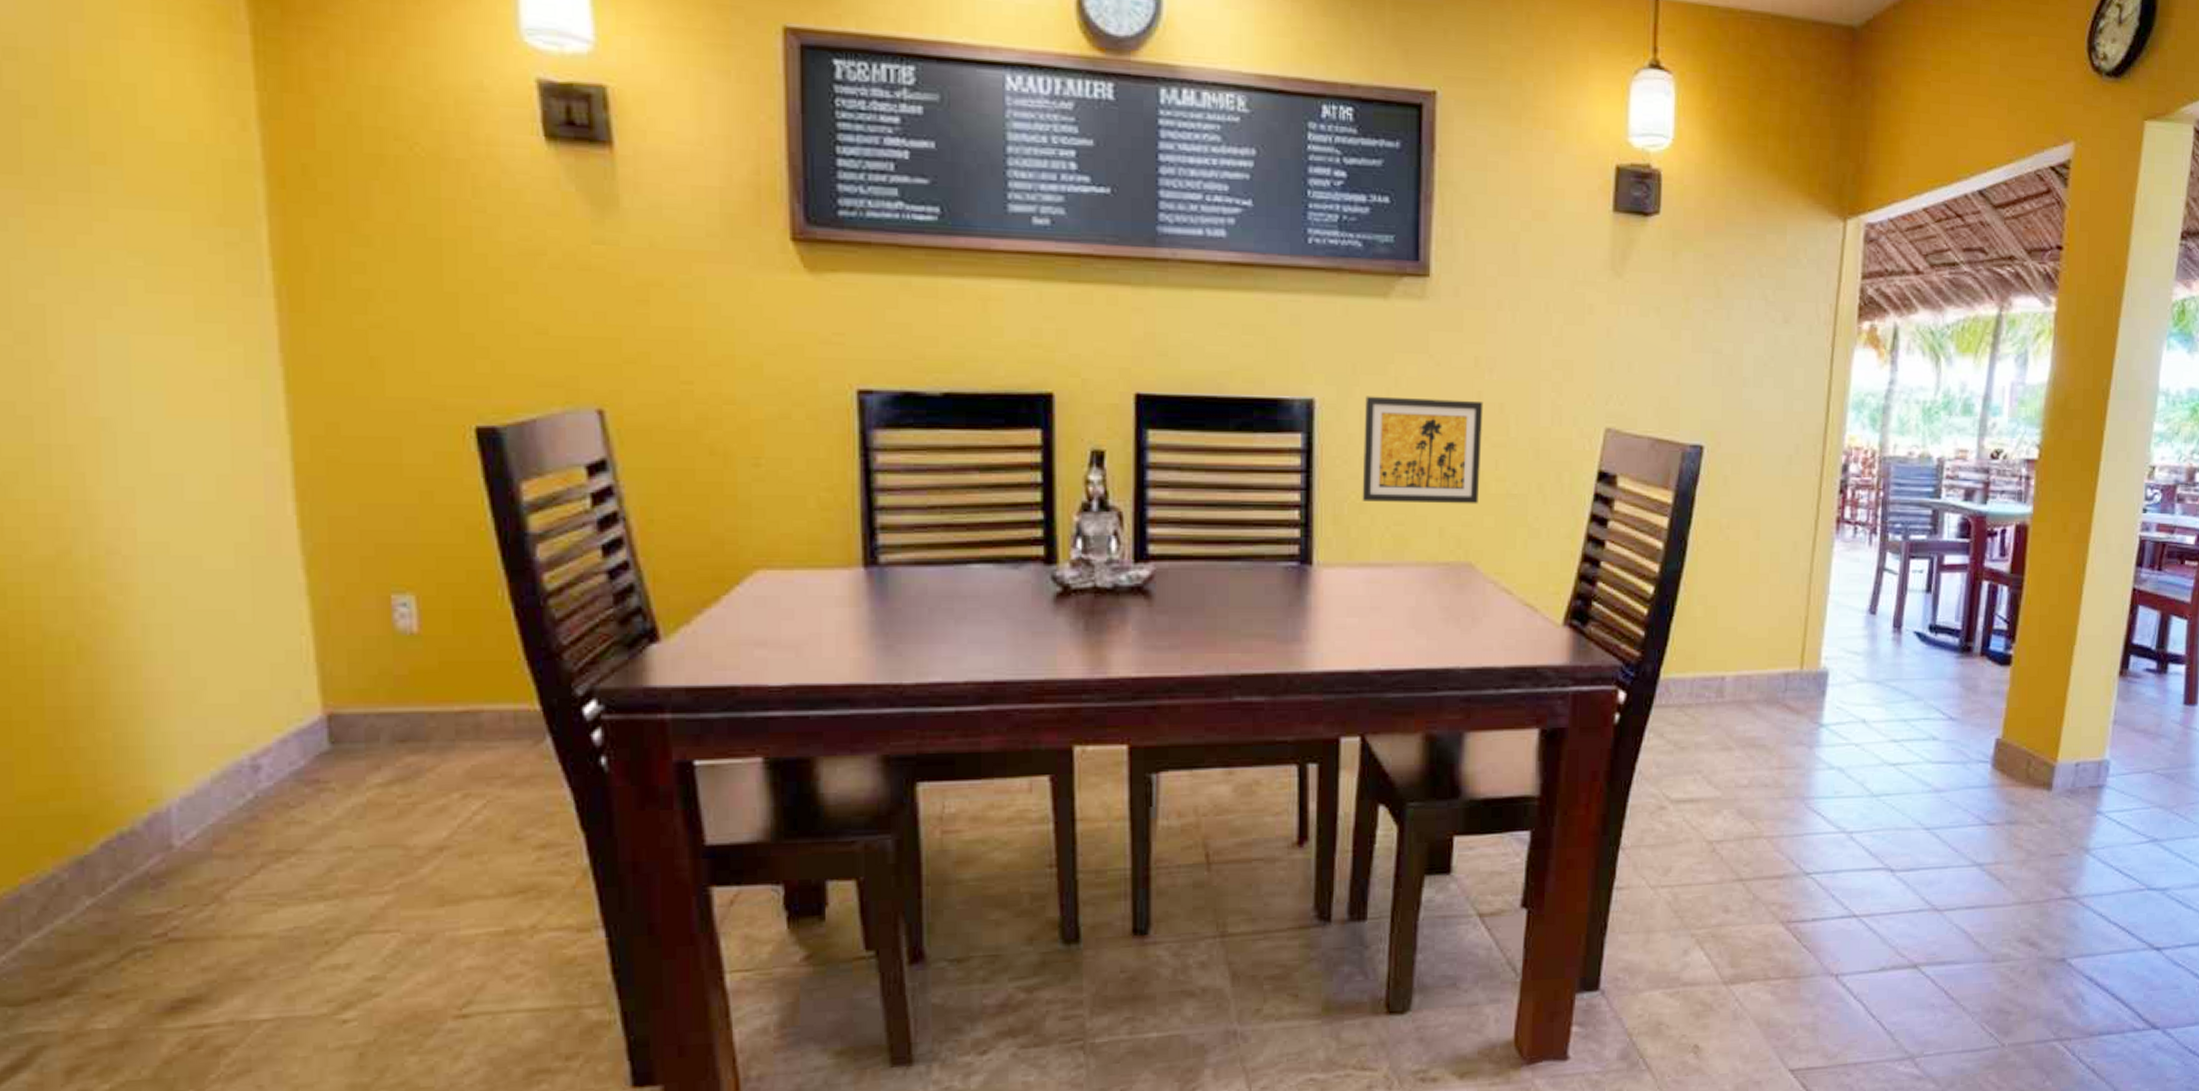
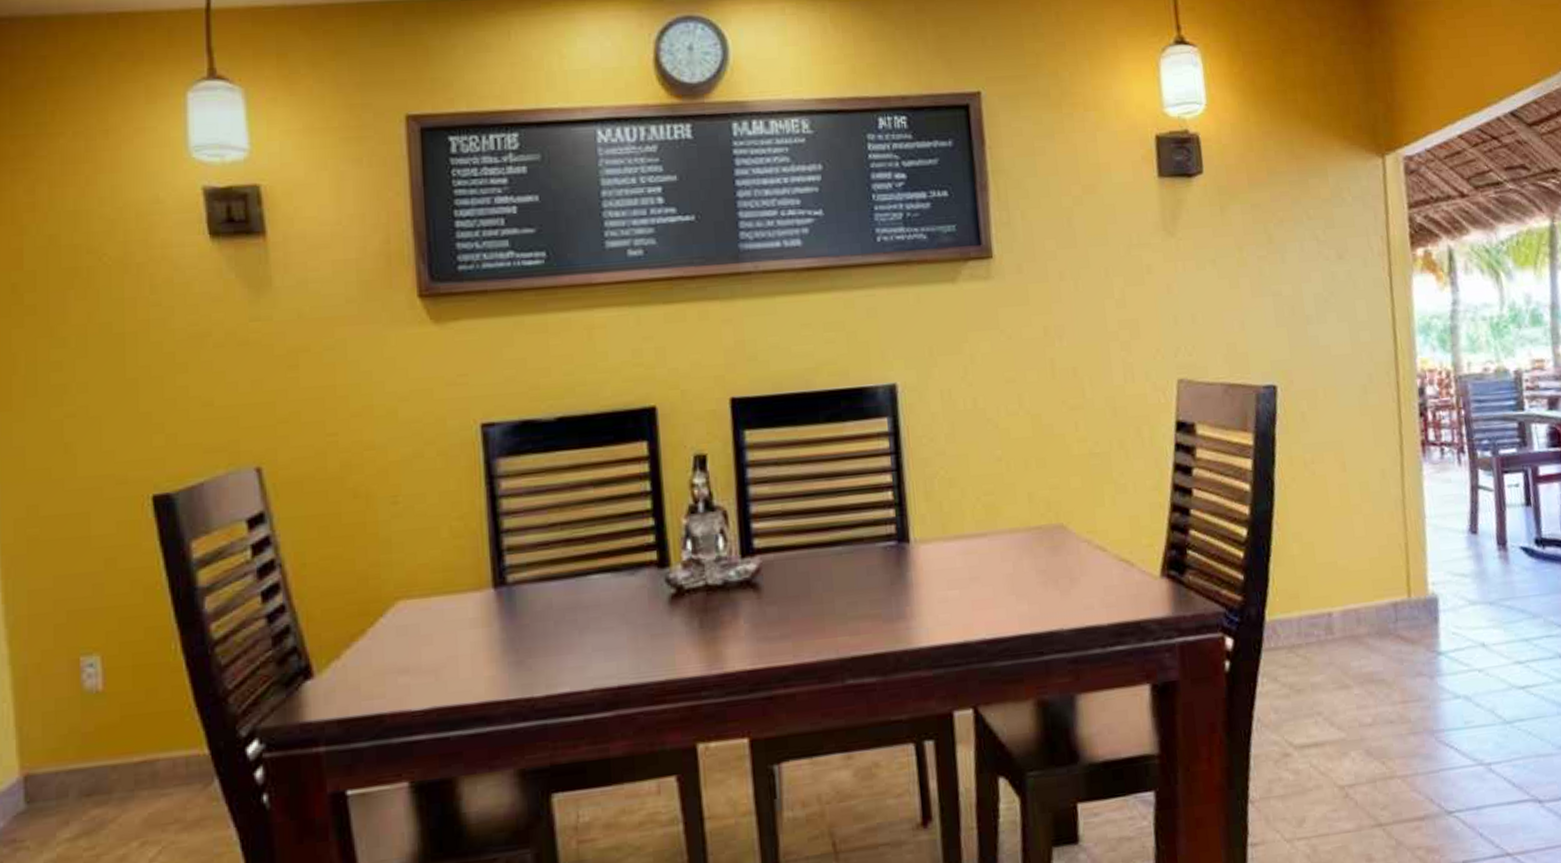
wall art: present [1362,396,1483,504] -> none [944,368,1063,476]

